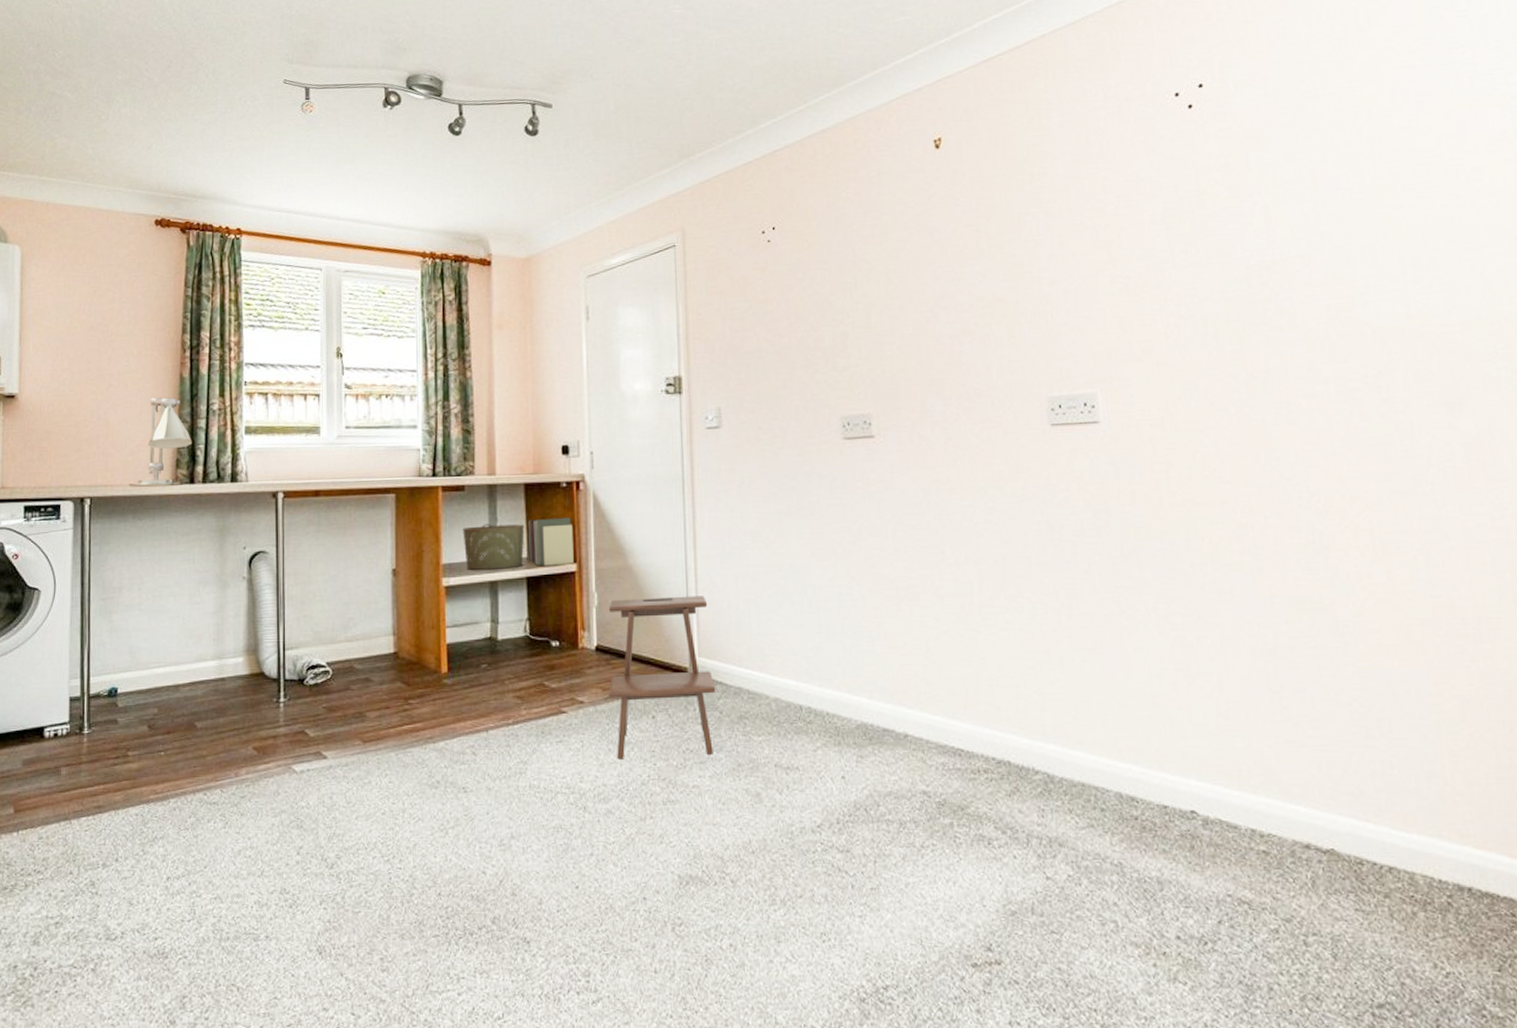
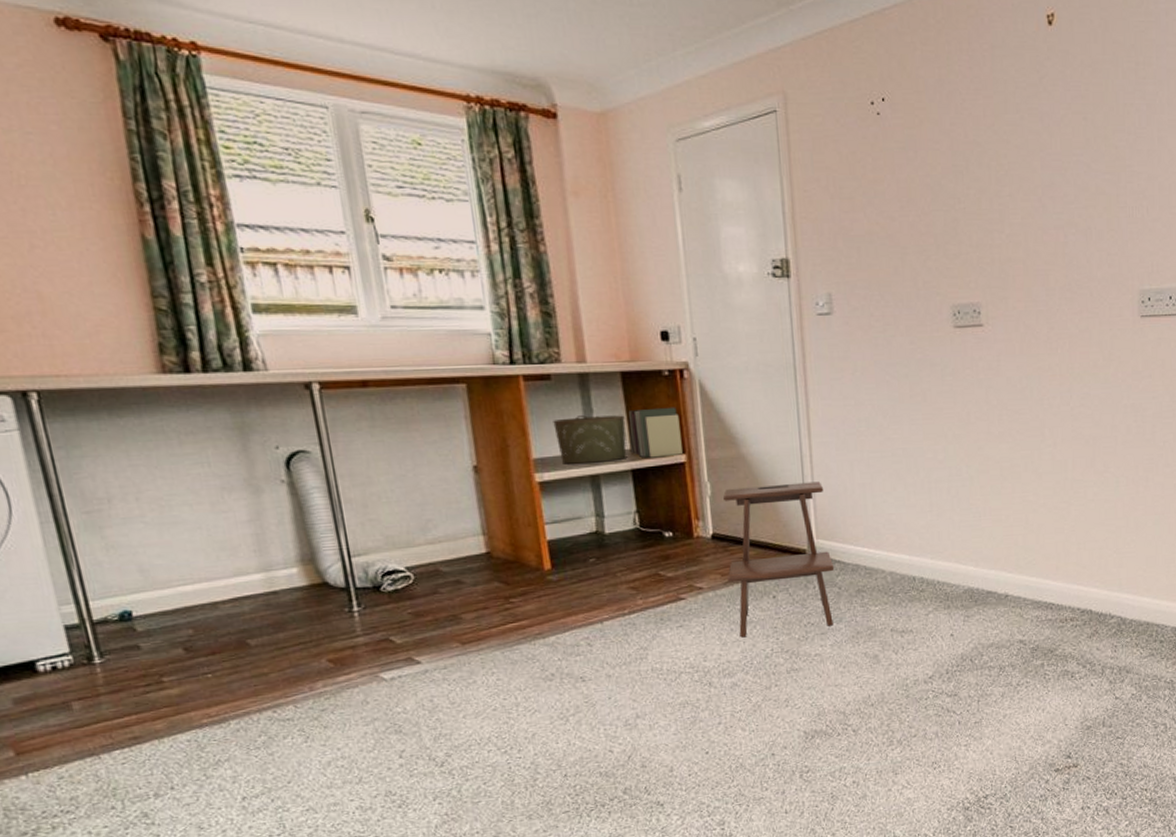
desk lamp: present [129,397,193,488] -> none [92,263,178,379]

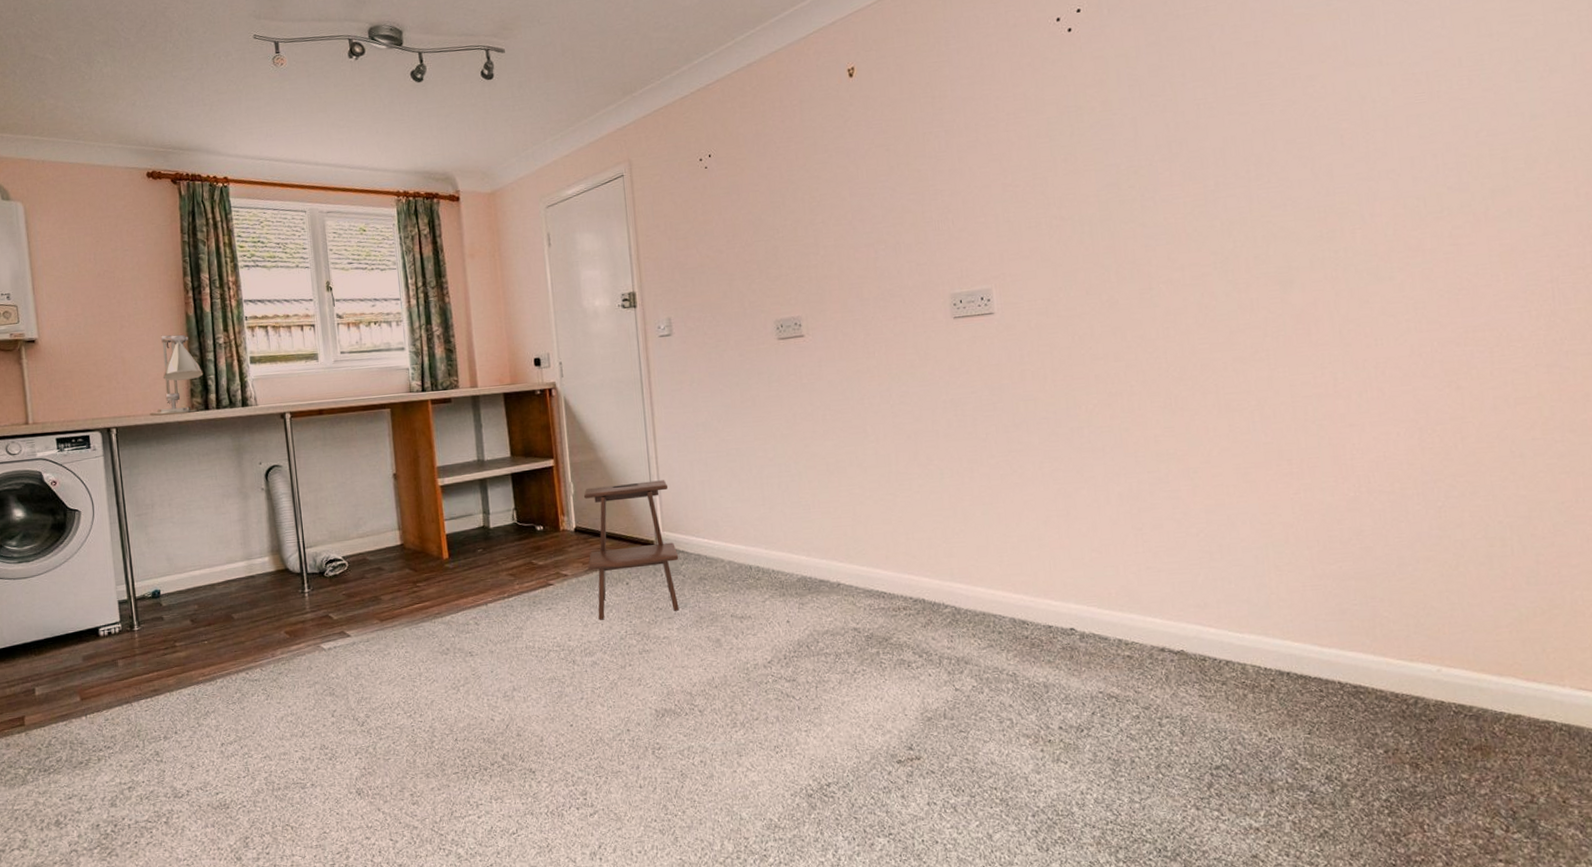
desk lamp: none [92,263,178,379] -> present [149,334,204,416]
basket: present [553,415,627,464] -> none [452,428,507,471]
books: present [628,407,683,458] -> none [508,420,551,464]

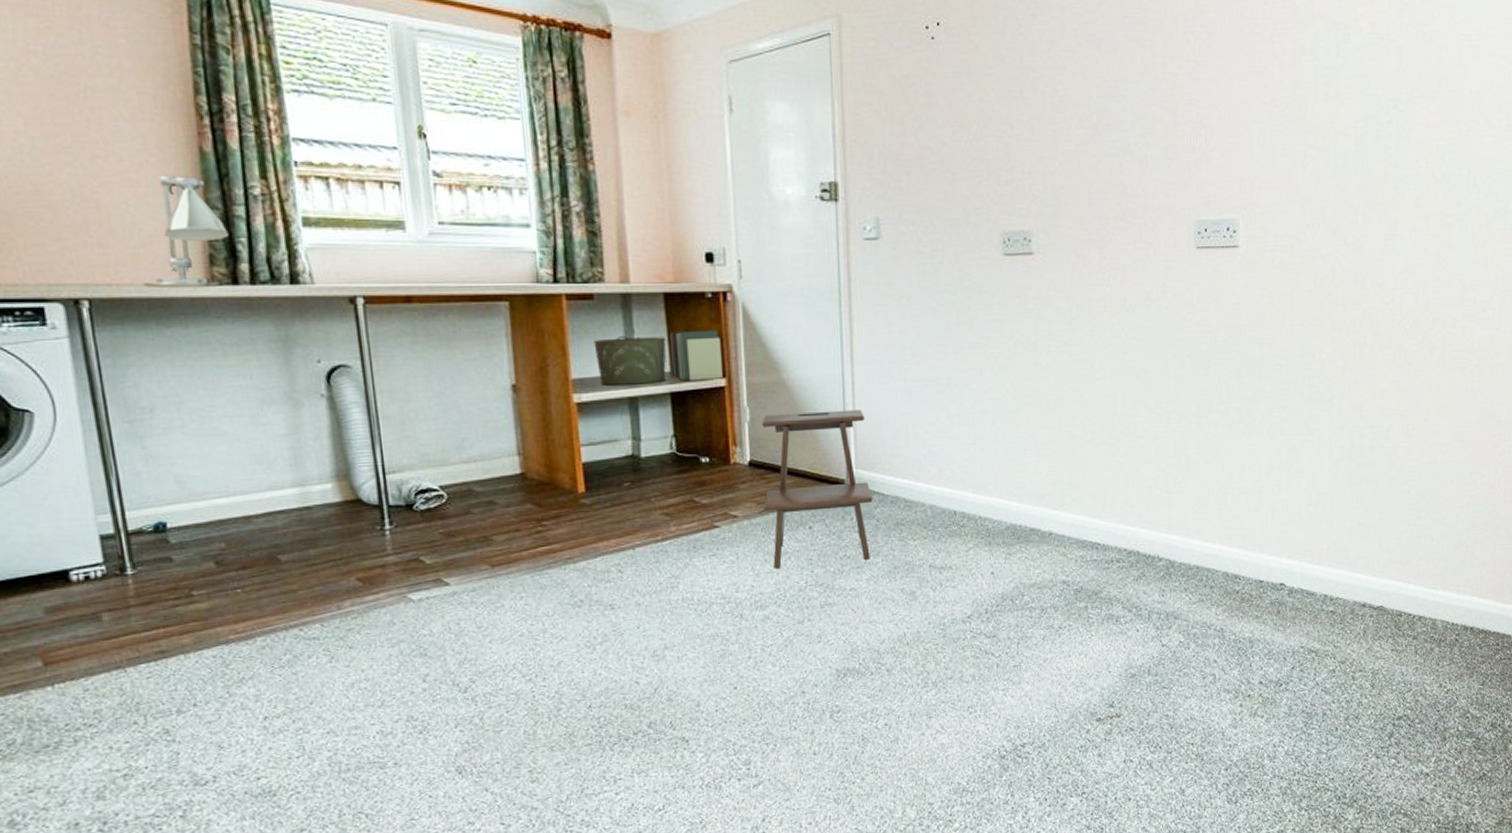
basket: none [452,428,507,471] -> present [593,336,666,386]
books: none [508,420,551,464] -> present [669,330,723,381]

